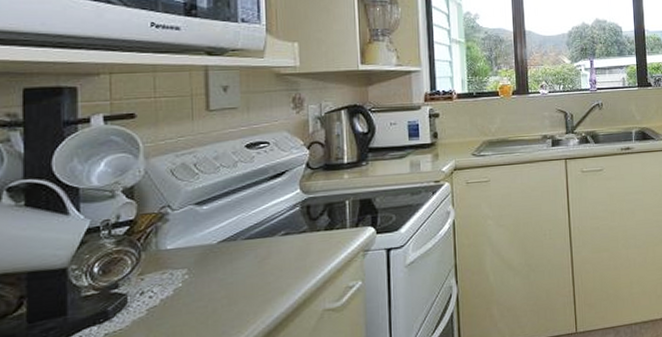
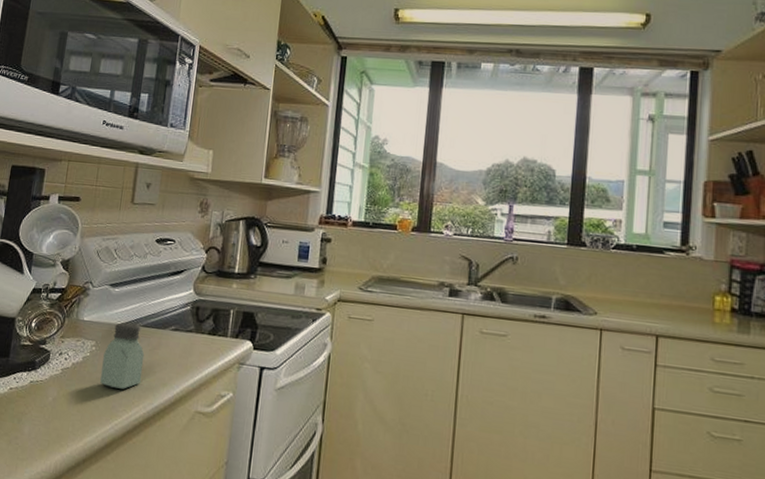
saltshaker: none [201,239,254,313] -> present [100,322,145,389]

